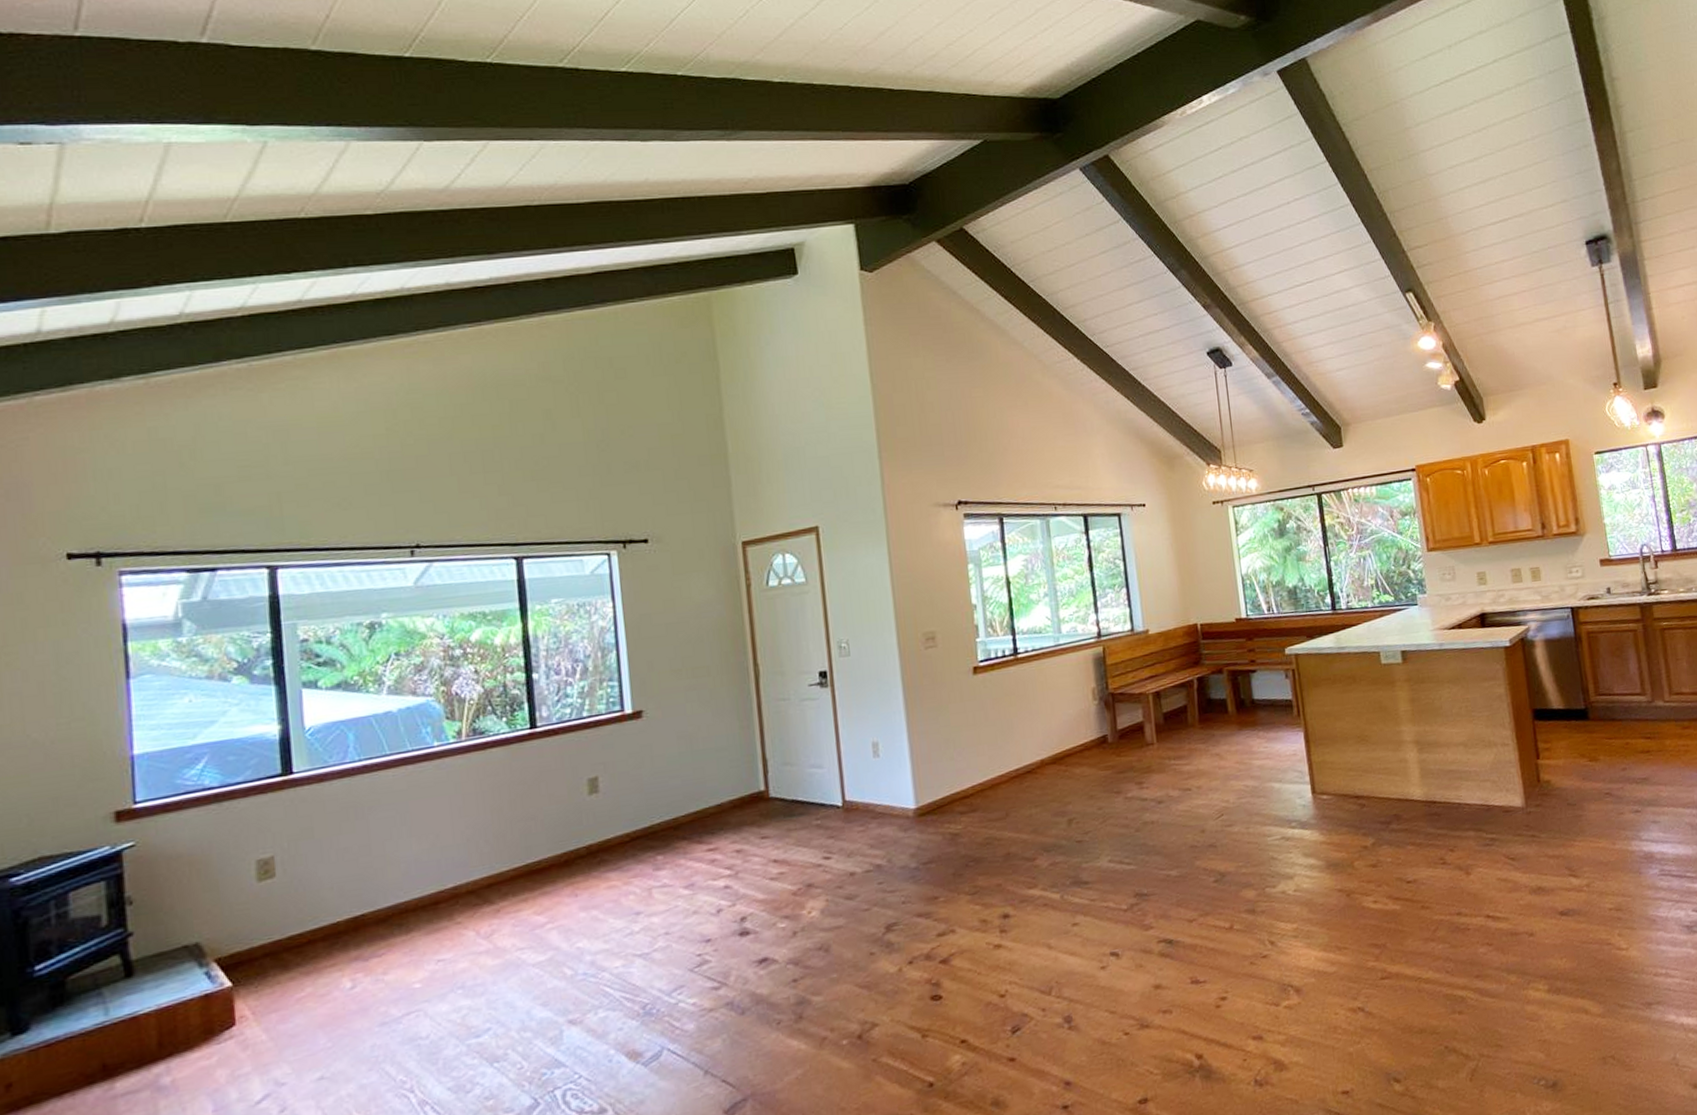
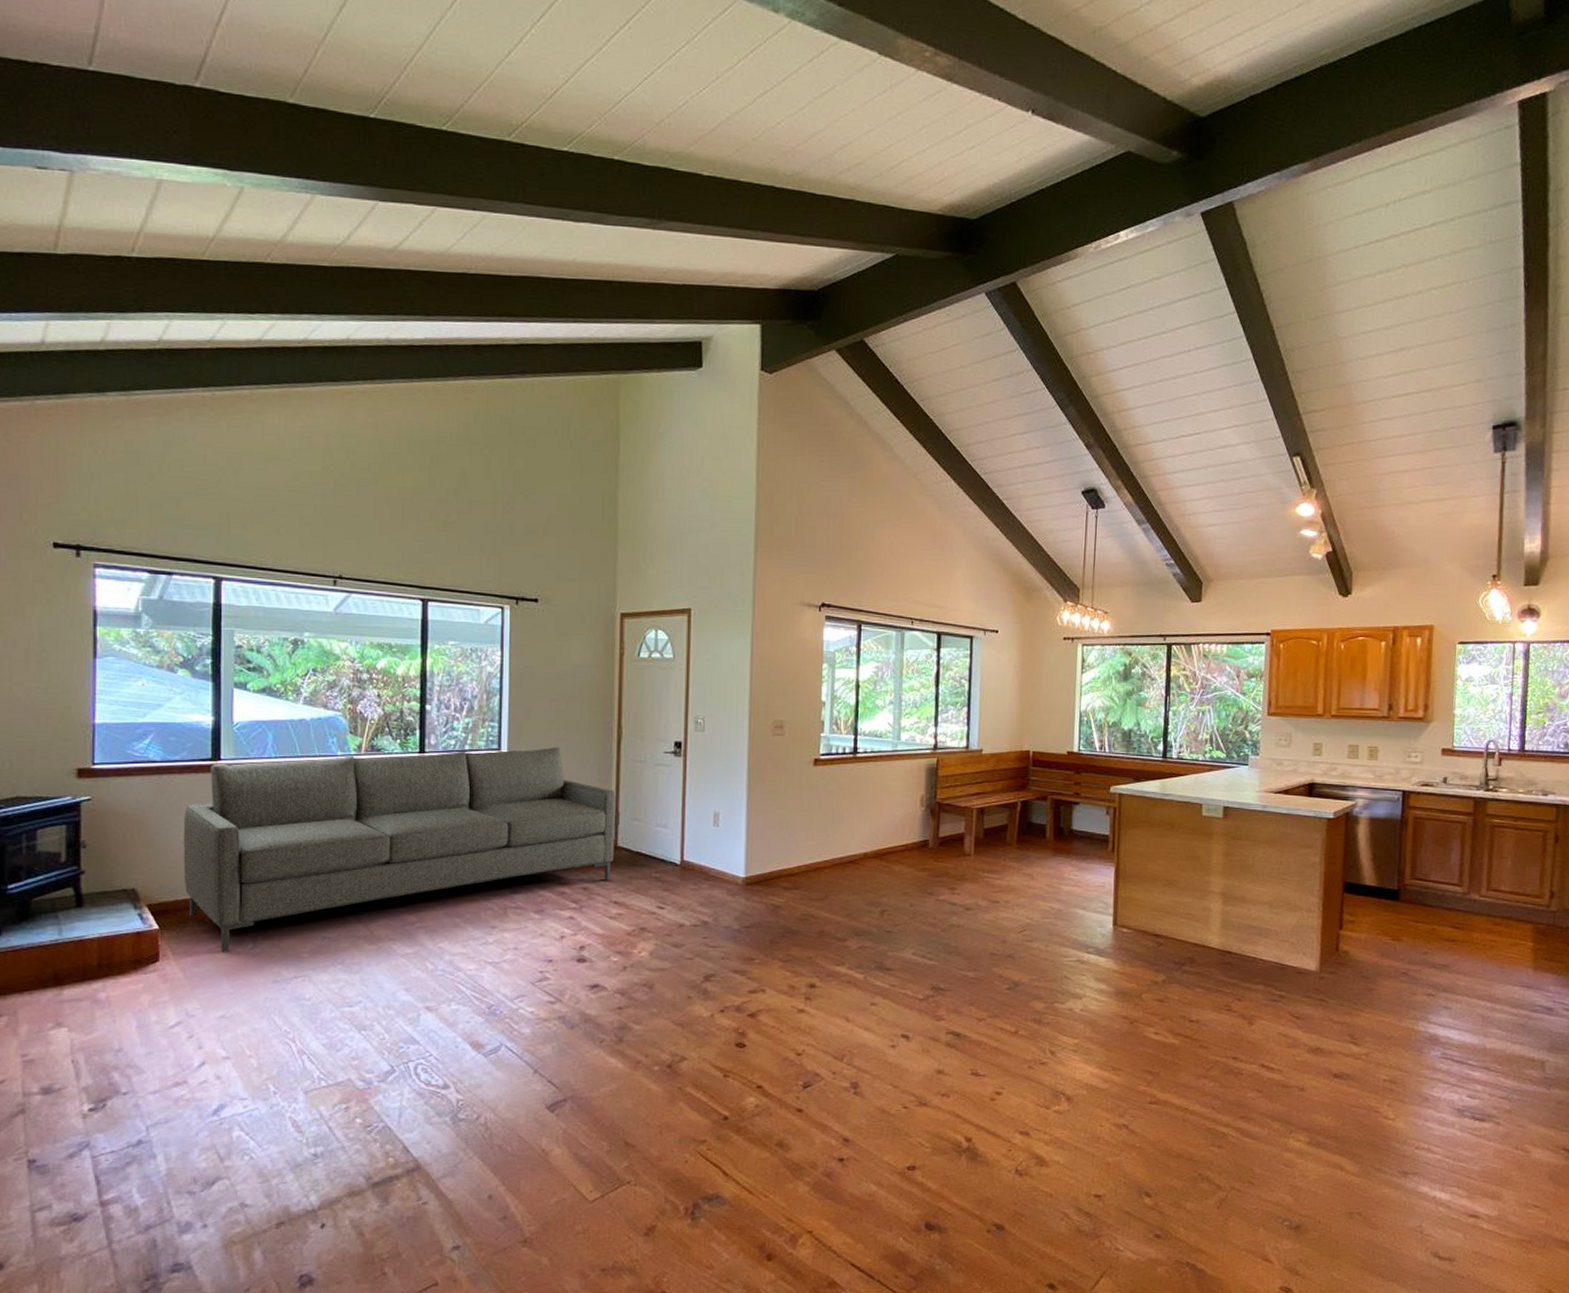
sofa: none [253,697,768,1001] -> present [183,746,616,953]

